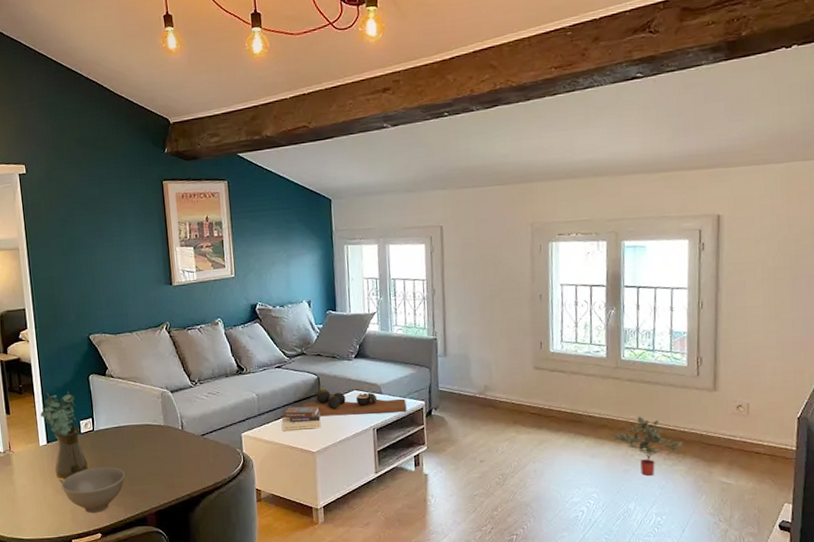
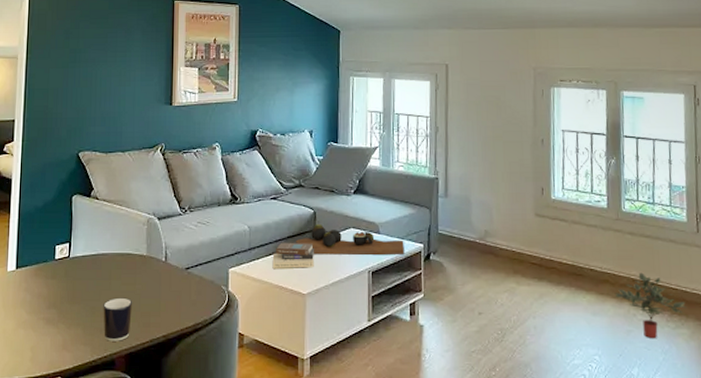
vase: present [40,391,88,484] -> none [13,212,58,316]
bowl: present [61,466,126,513] -> none [24,299,98,352]
mug: none [130,463,157,501] -> present [103,297,132,341]

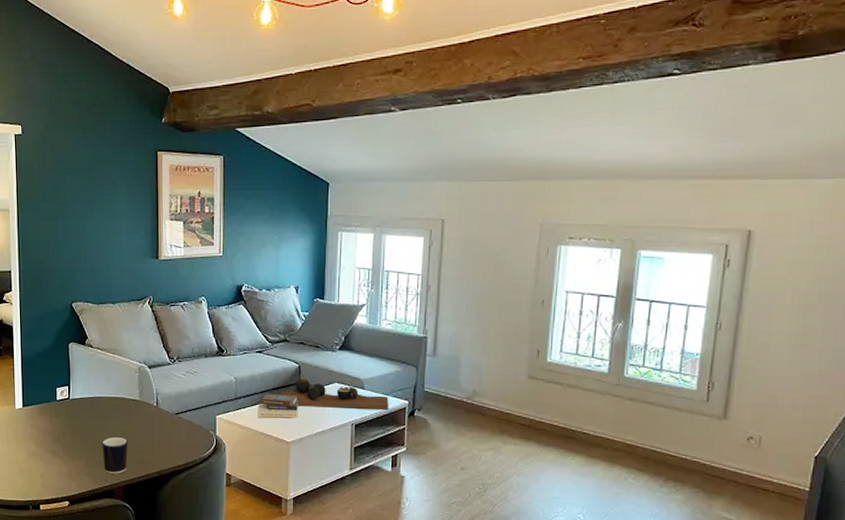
potted plant: present [614,272,687,338] -> none [606,438,685,502]

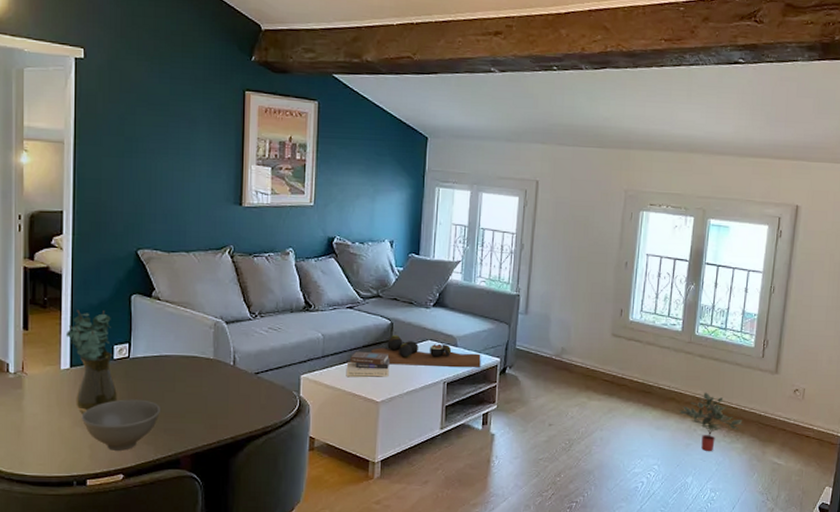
vase: none [18,357,61,448] -> present [65,310,117,415]
bowl: none [33,435,97,481] -> present [81,399,161,451]
mug: present [102,436,128,474] -> none [167,399,198,442]
potted plant: none [606,438,685,502] -> present [679,392,744,451]

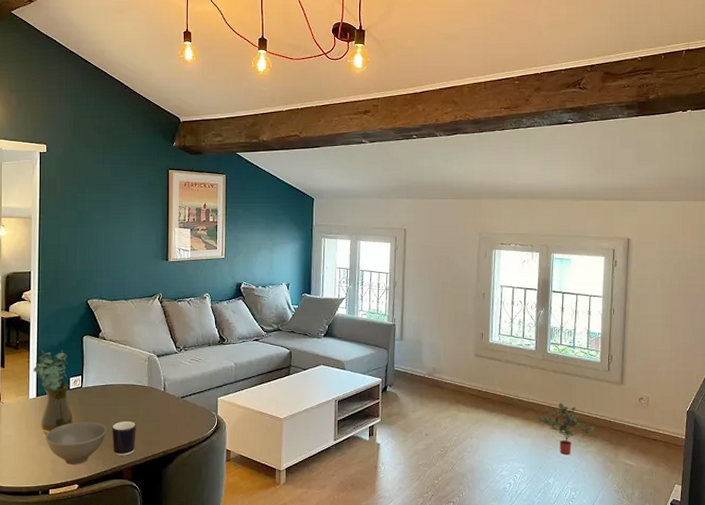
mug: none [167,399,198,442] -> present [112,420,136,456]
books: present [346,351,391,377] -> none [254,376,291,398]
decorative tray: present [370,334,481,368] -> none [274,361,366,388]

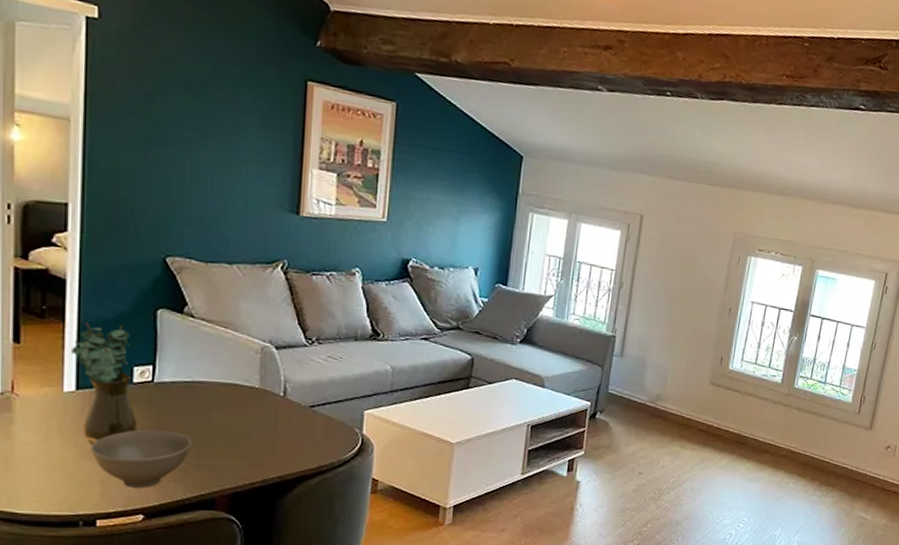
mug: present [112,420,136,456] -> none [200,432,239,480]
potted plant: present [538,402,596,454] -> none [772,445,835,504]

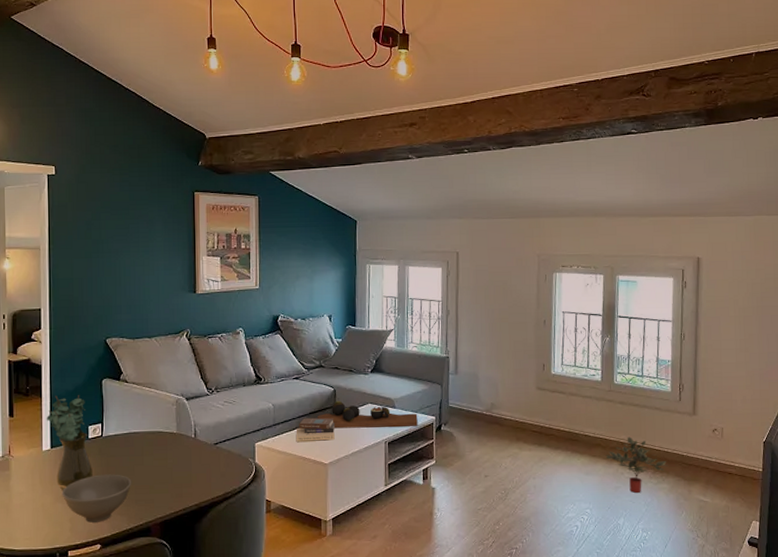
books: none [417,387,469,417] -> present [296,417,336,442]
decorative tray: none [446,371,570,412] -> present [316,400,418,429]
potted plant: none [772,445,835,504] -> present [605,437,668,493]

